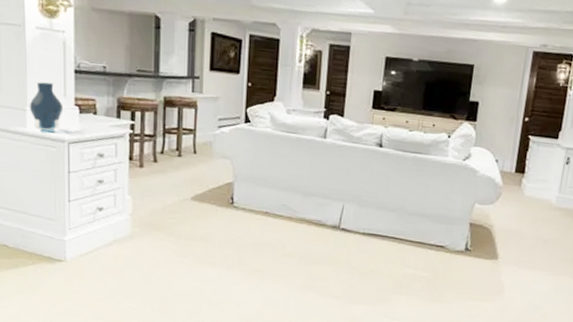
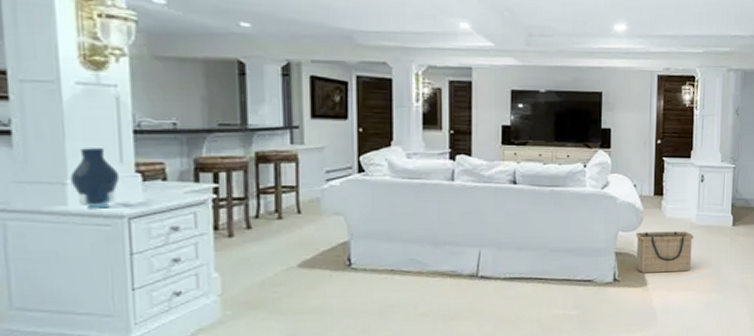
basket: none [489,206,551,251] -> present [636,231,694,274]

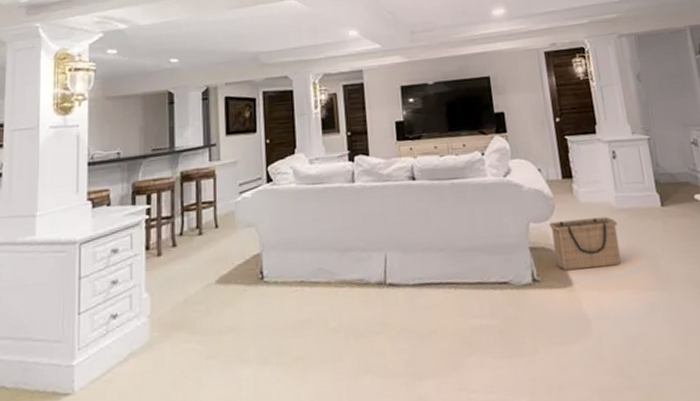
vase: present [69,148,120,210] -> none [39,181,76,239]

